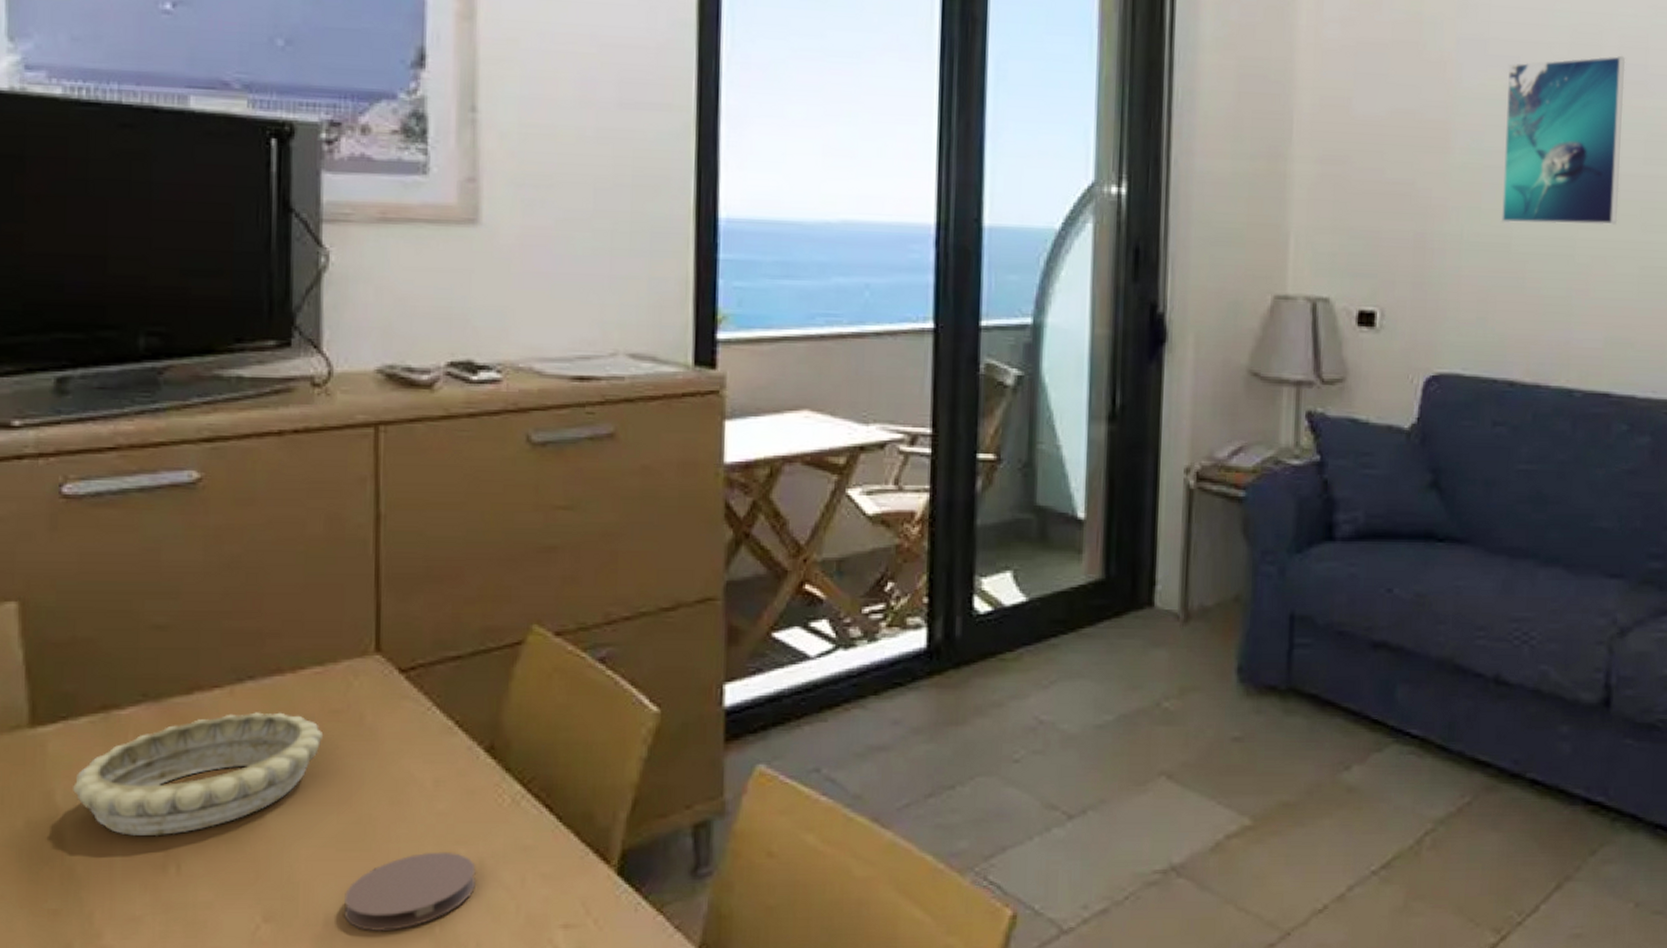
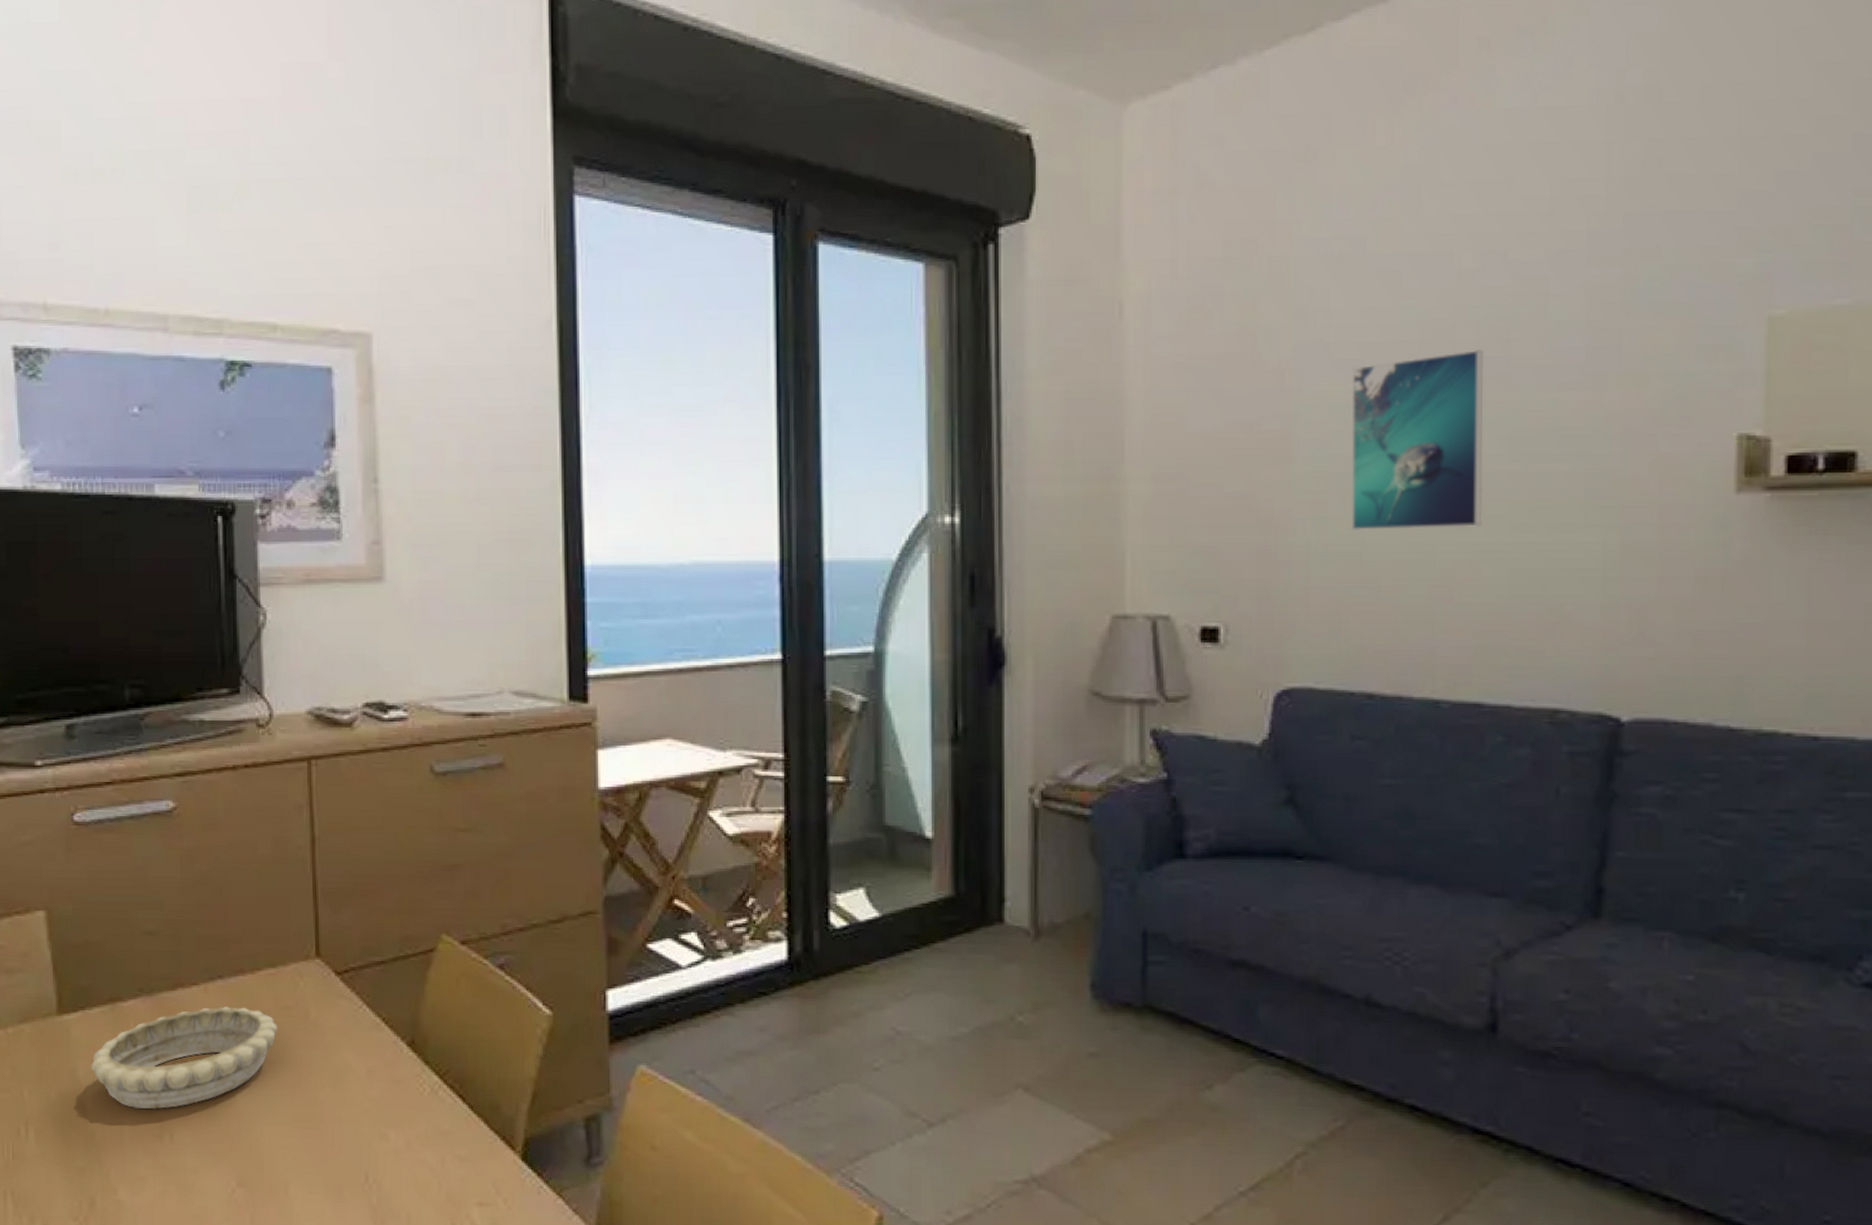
coaster: present [344,851,476,932] -> none [300,1132,404,1201]

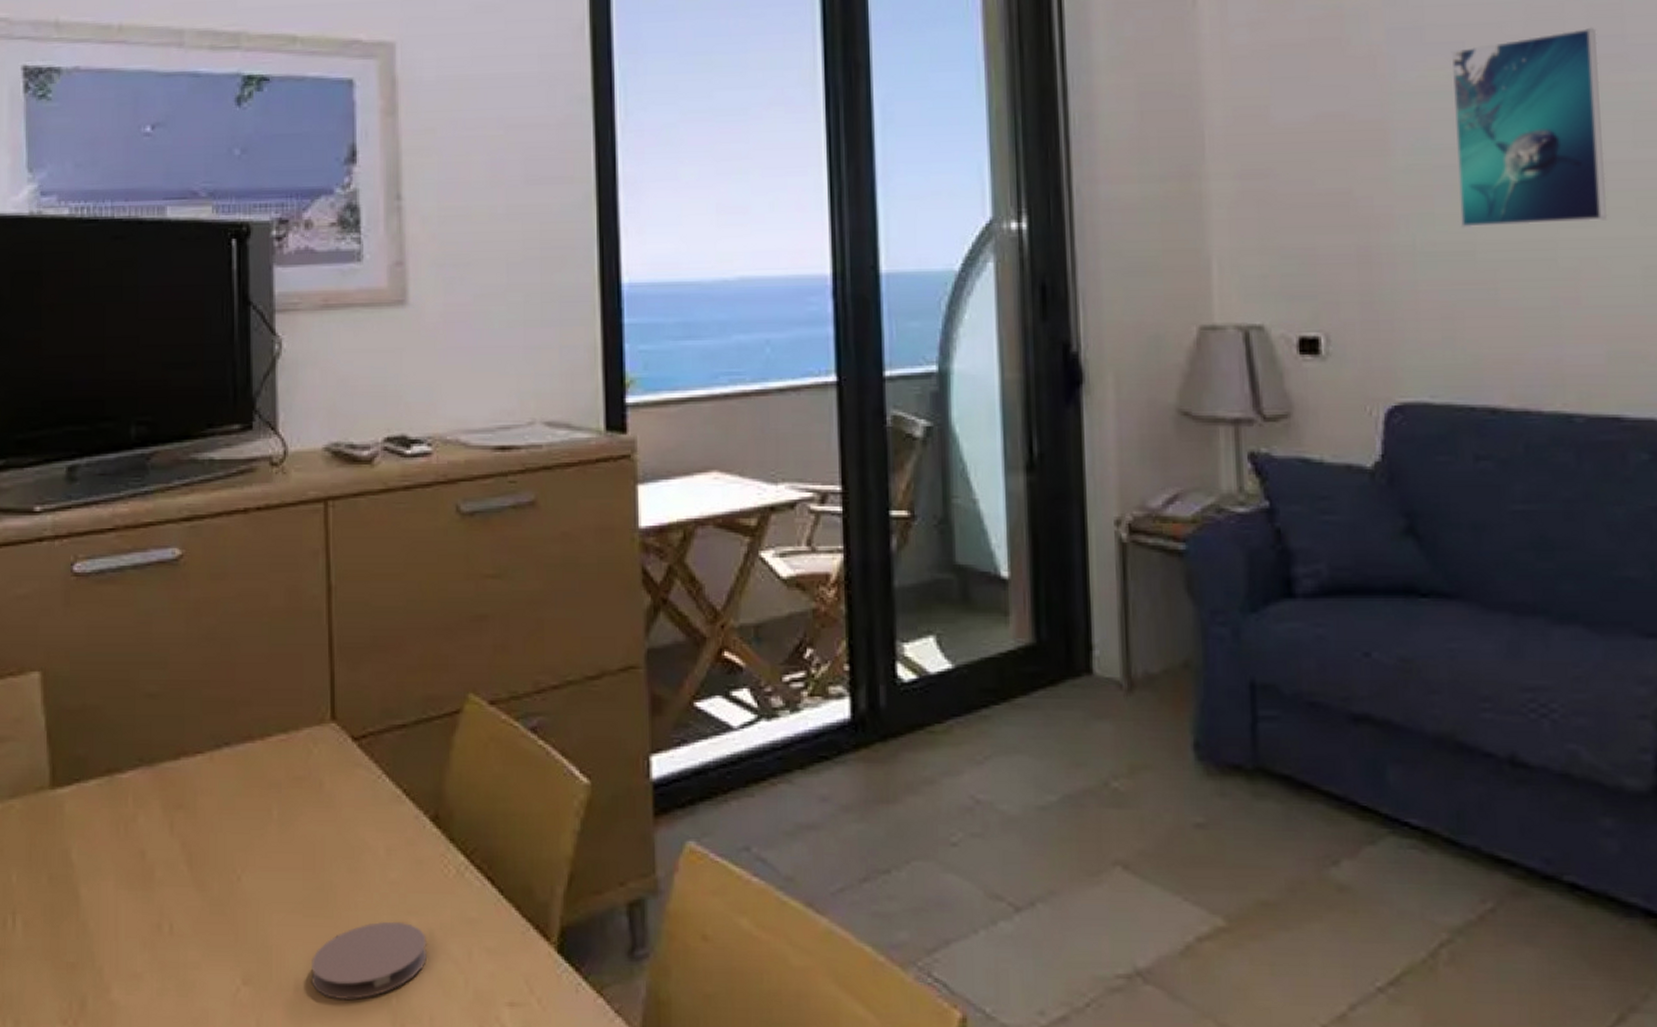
decorative bowl: present [91,1006,278,1110] -> none [85,778,289,896]
coaster: none [300,1132,404,1201] -> present [312,921,427,1001]

